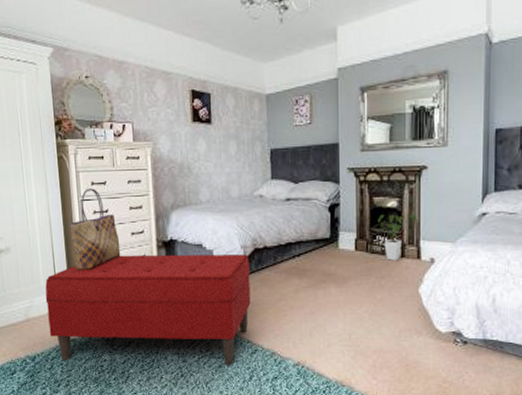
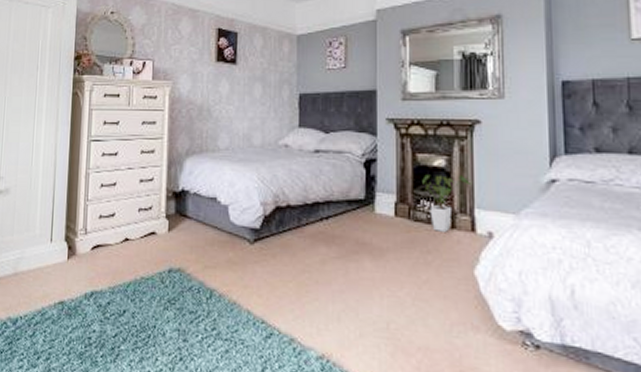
bench: present [45,254,251,365] -> none [37,204,269,351]
tote bag: present [69,188,121,270] -> none [74,128,127,220]

